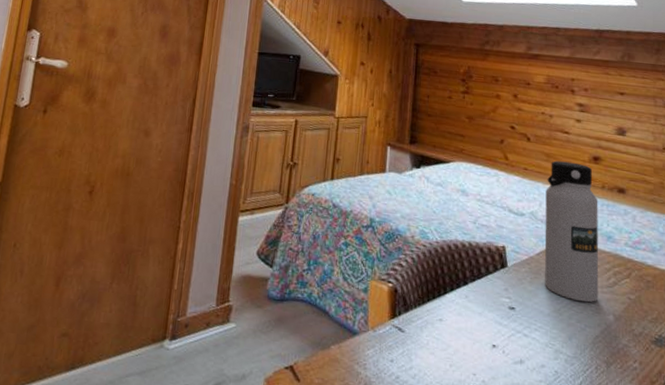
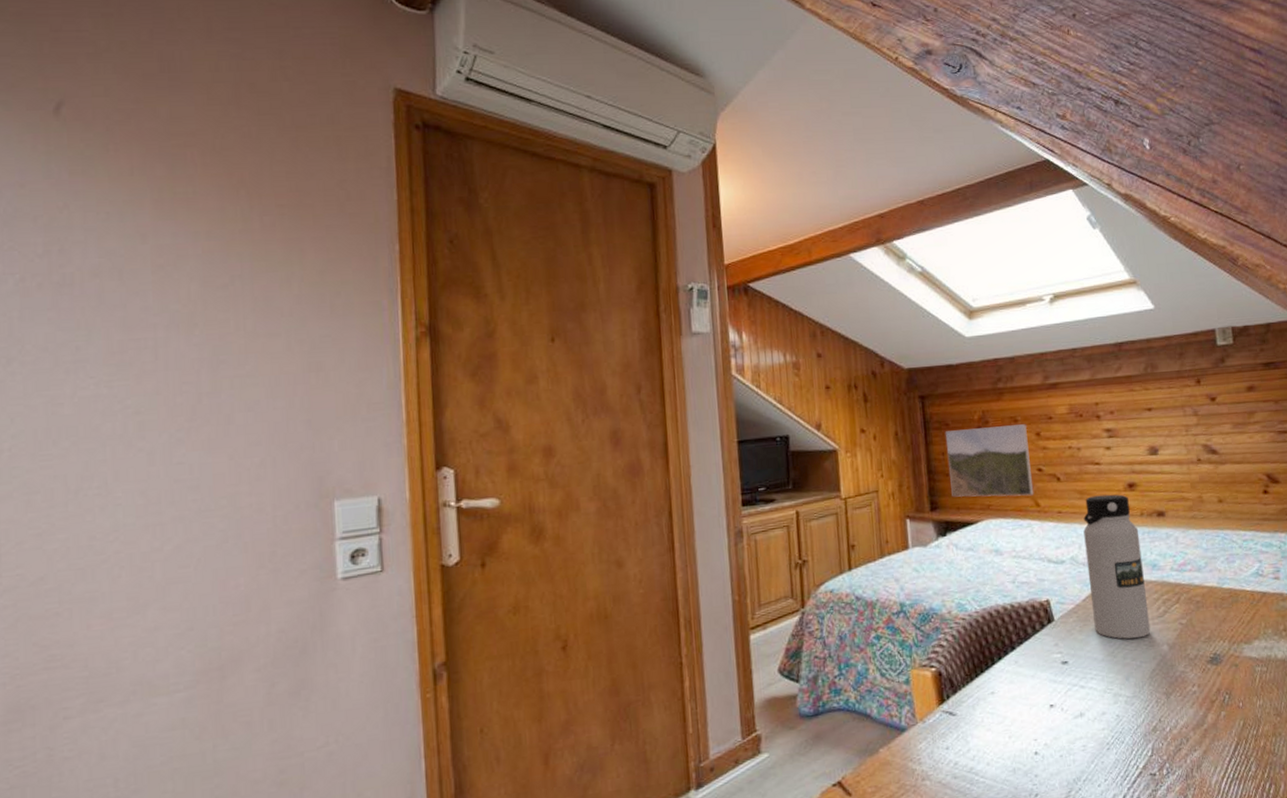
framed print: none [430,78,507,149] -> present [945,424,1034,497]

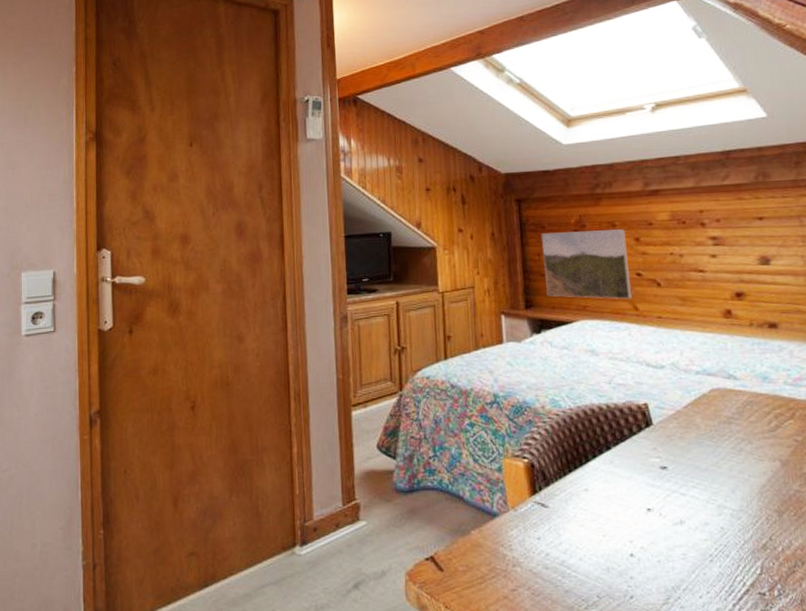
water bottle: present [1083,494,1151,639] -> none [685,302,761,451]

